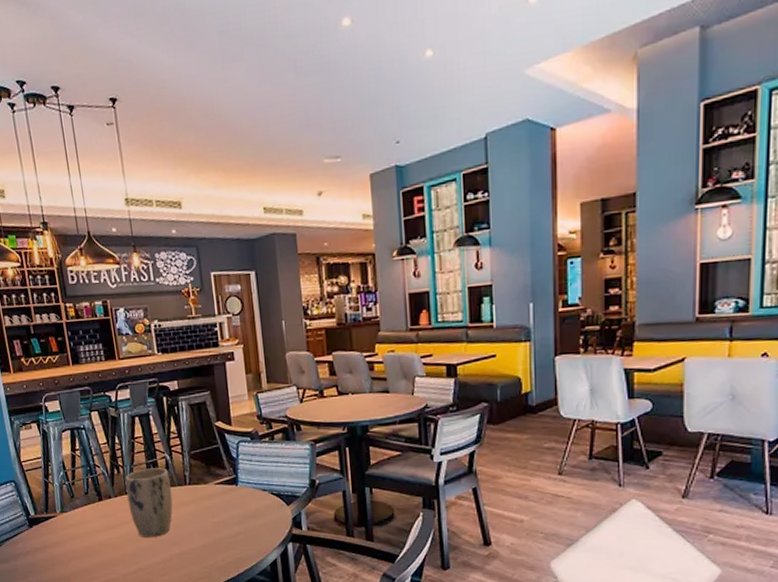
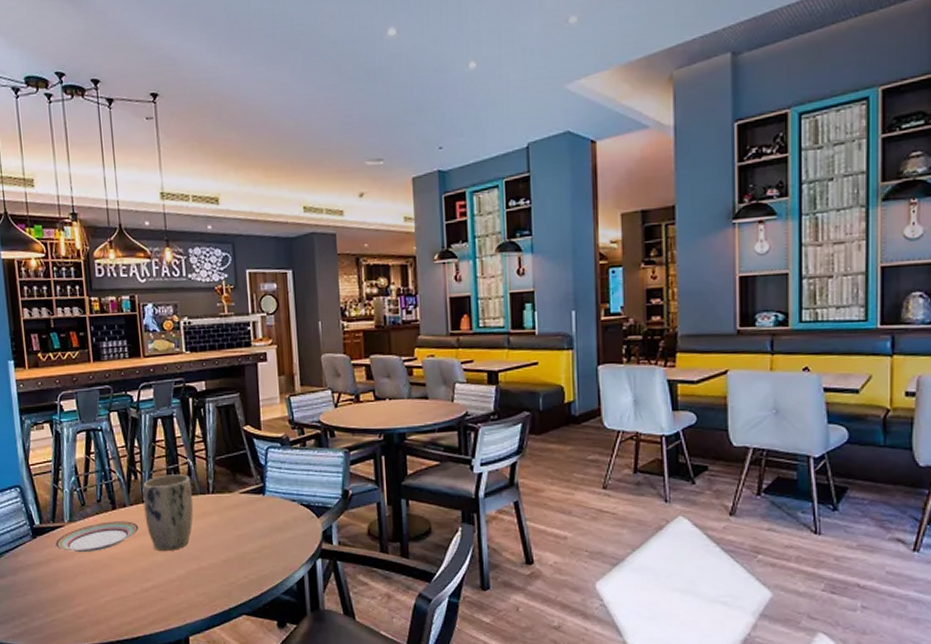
plate: none [49,511,124,540] -> present [54,521,139,553]

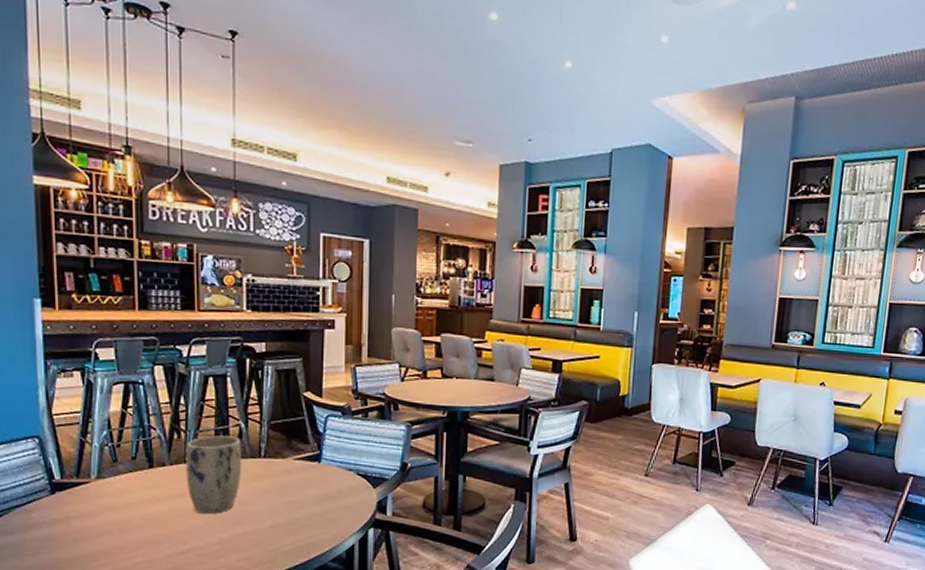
plate: present [54,521,139,553] -> none [77,480,179,512]

